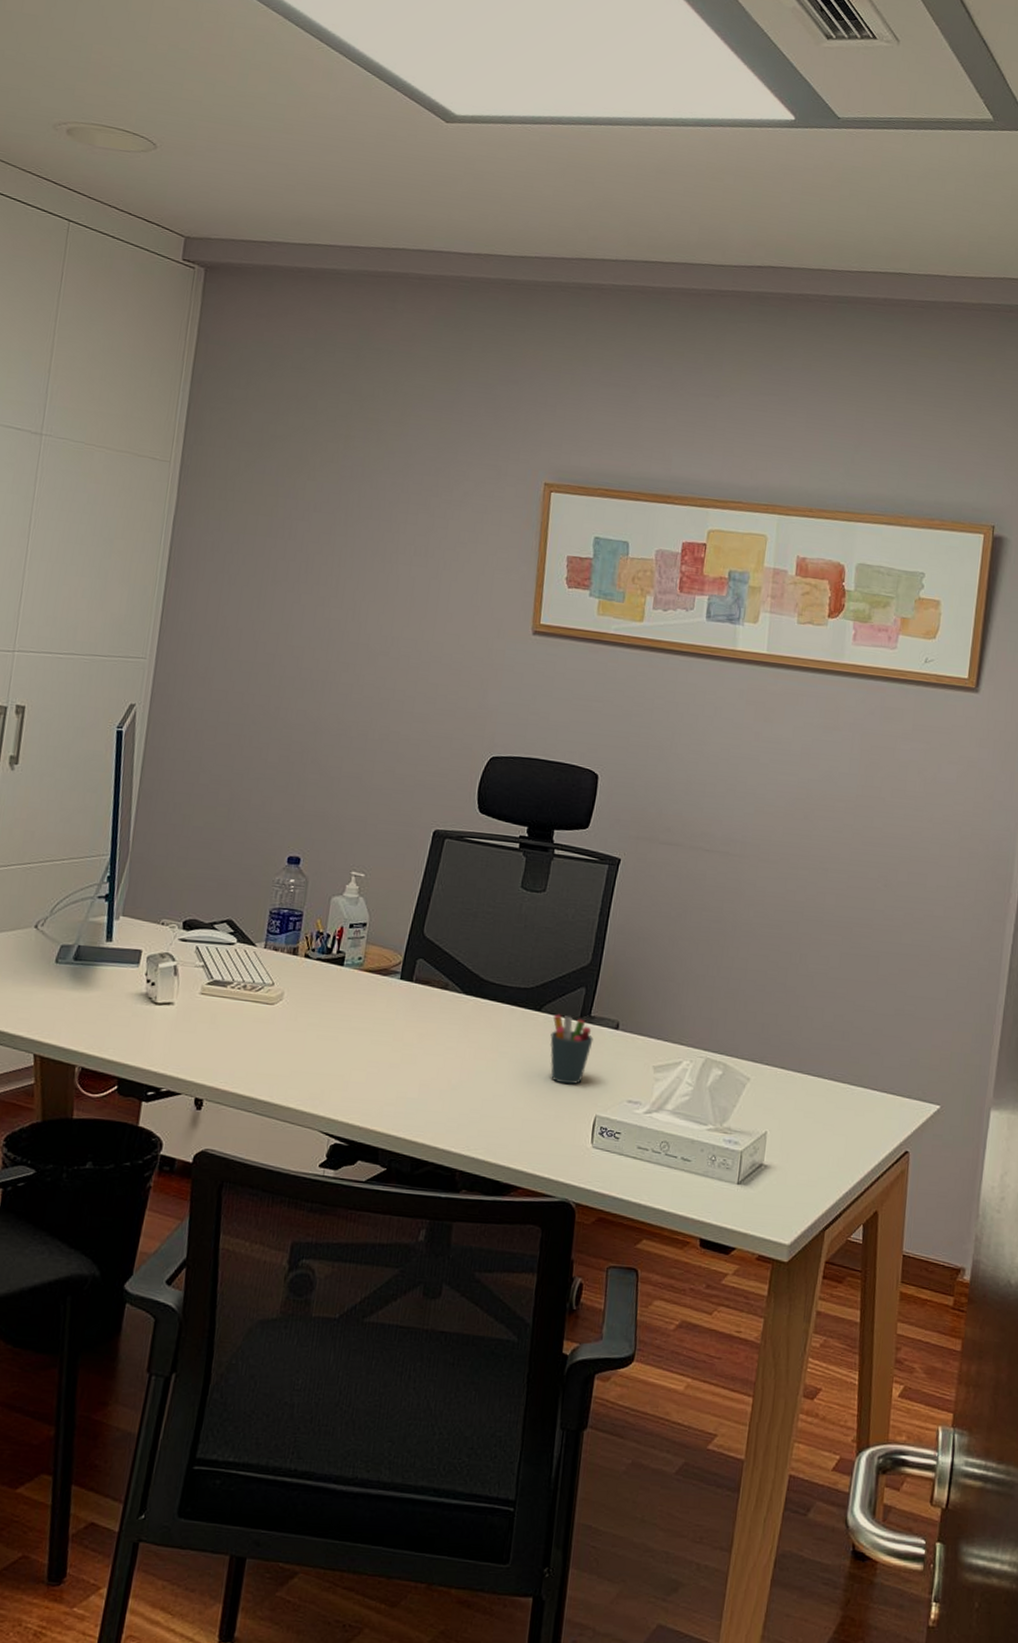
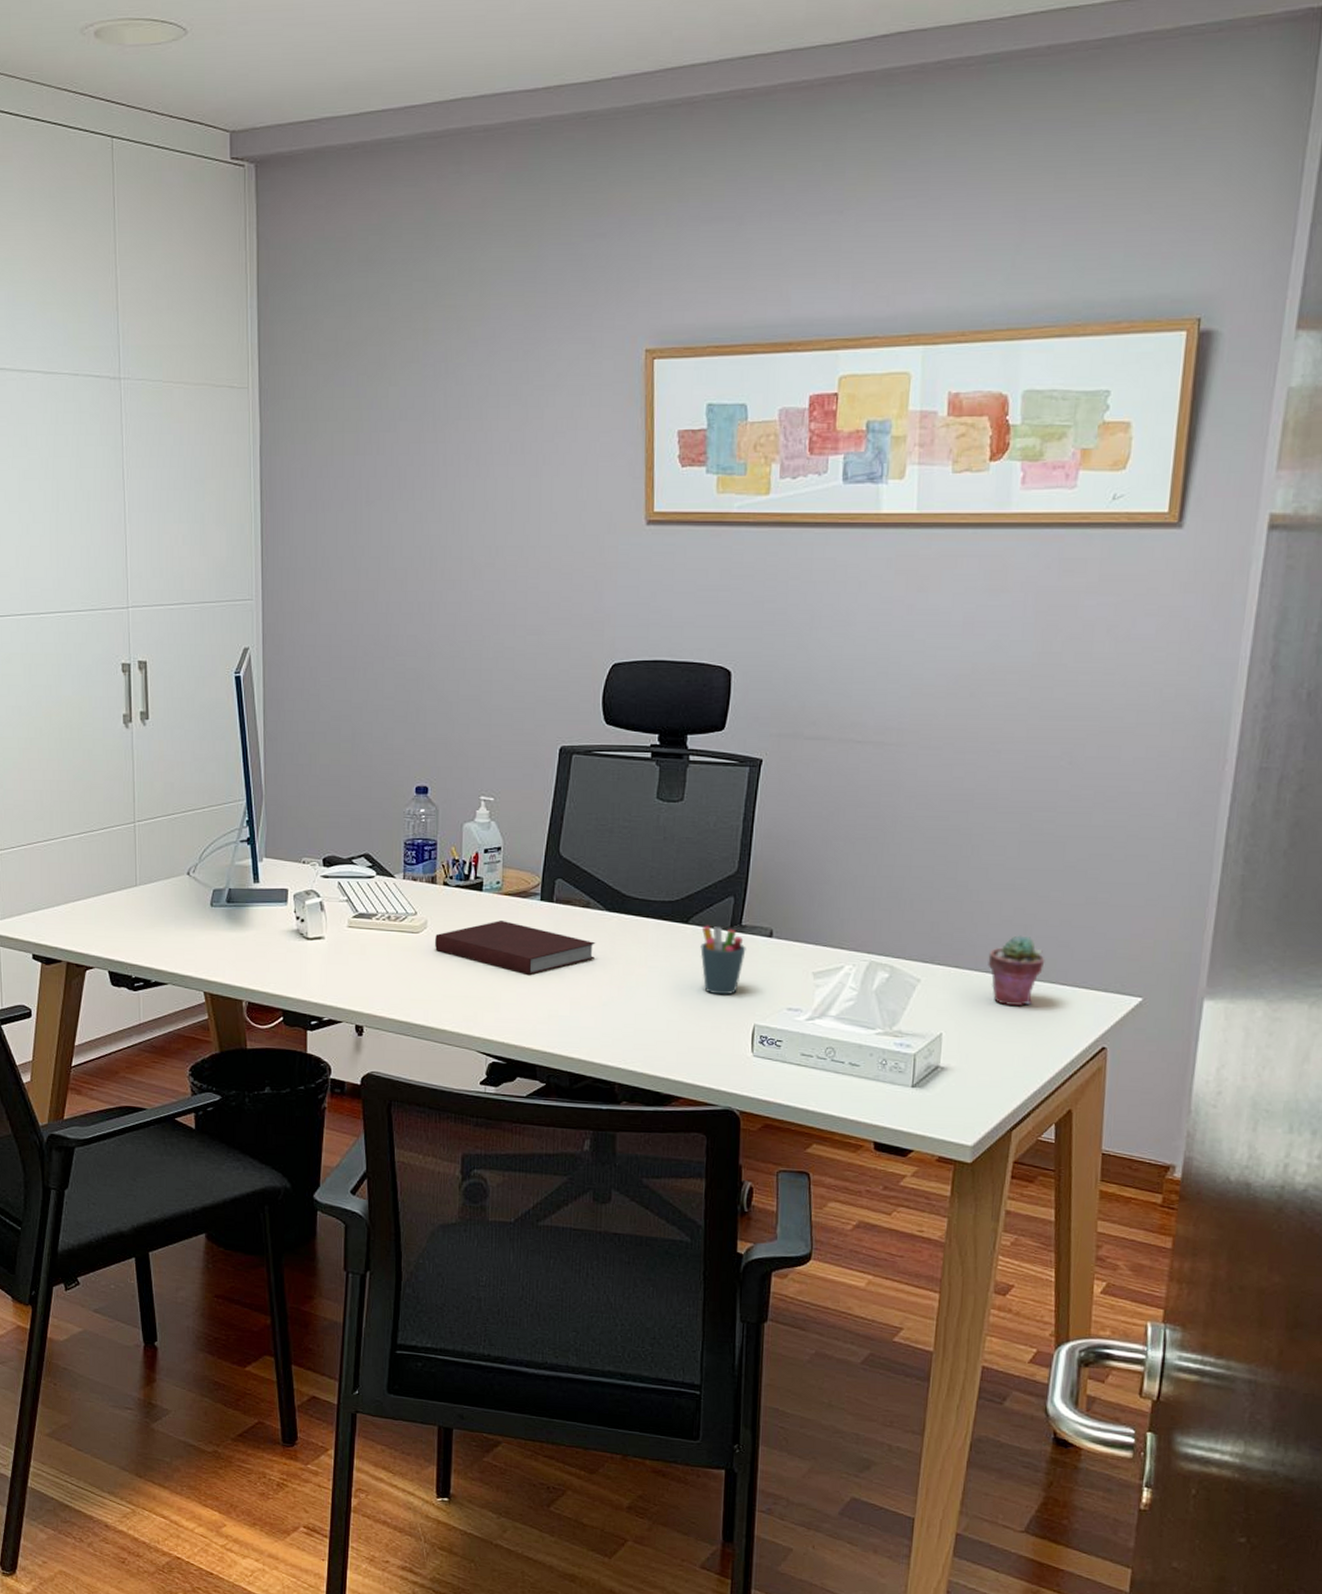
notebook: none [288,997,451,1054] -> present [435,921,596,975]
potted succulent: none [810,1040,859,1108] -> present [988,935,1045,1006]

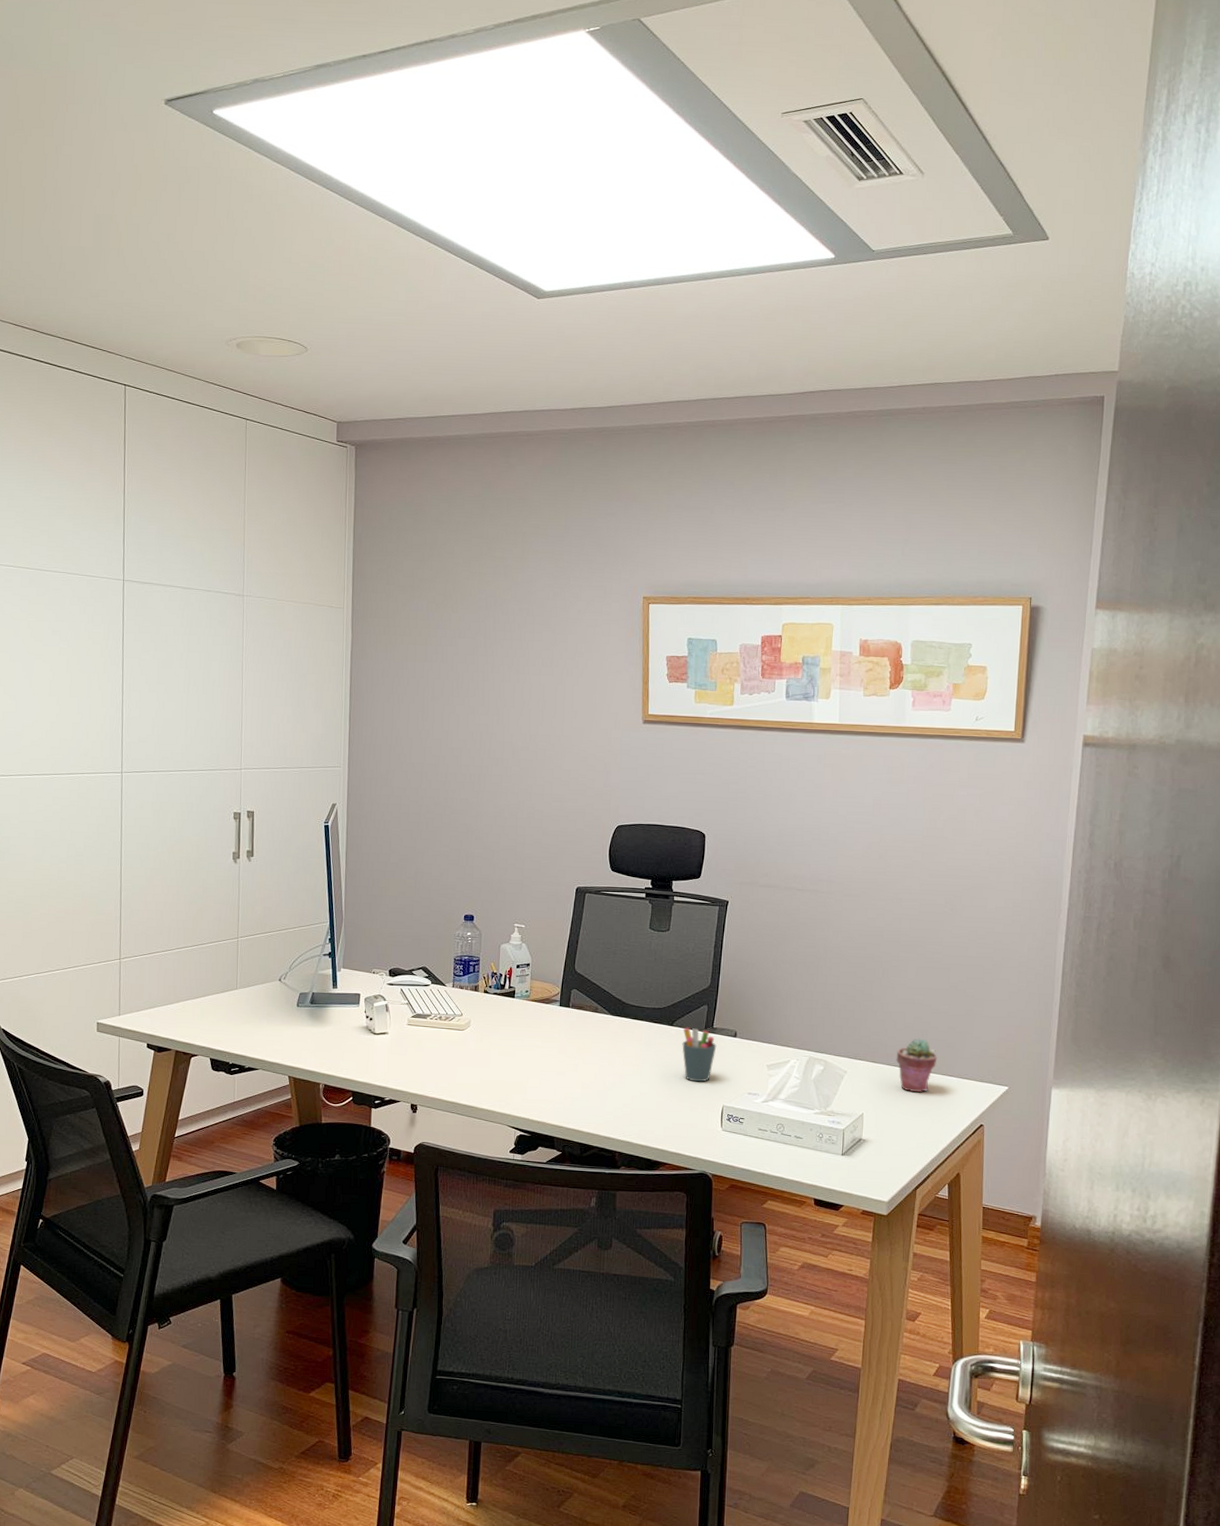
notebook: present [435,921,596,975] -> none [476,1021,602,1065]

